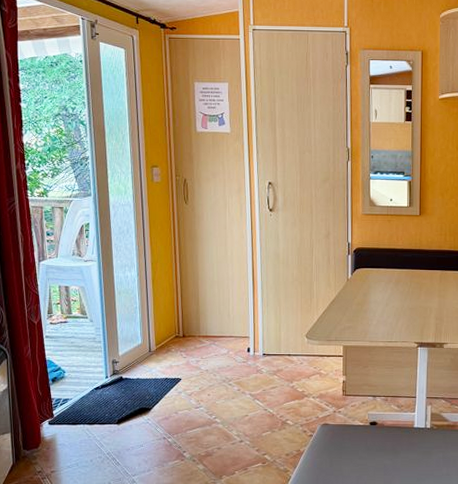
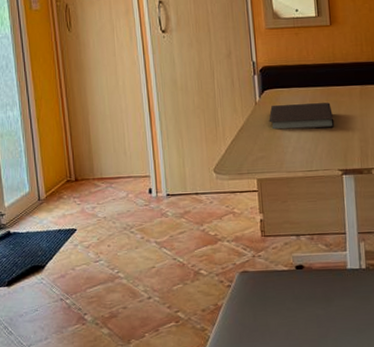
notebook: none [358,283,415,306] -> present [269,103,335,129]

